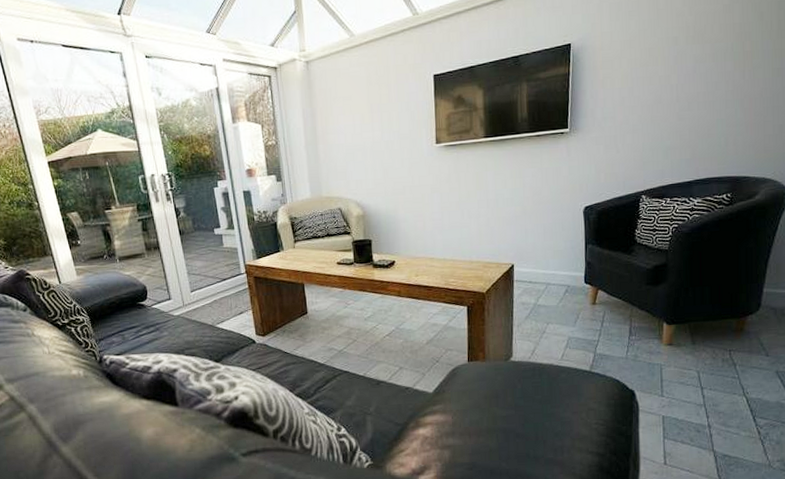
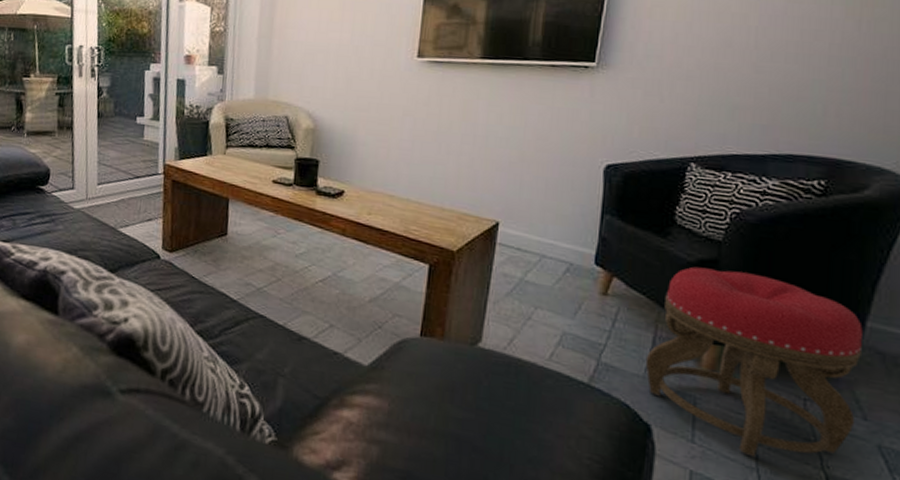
stool: none [626,269,762,398] -> present [645,266,863,458]

